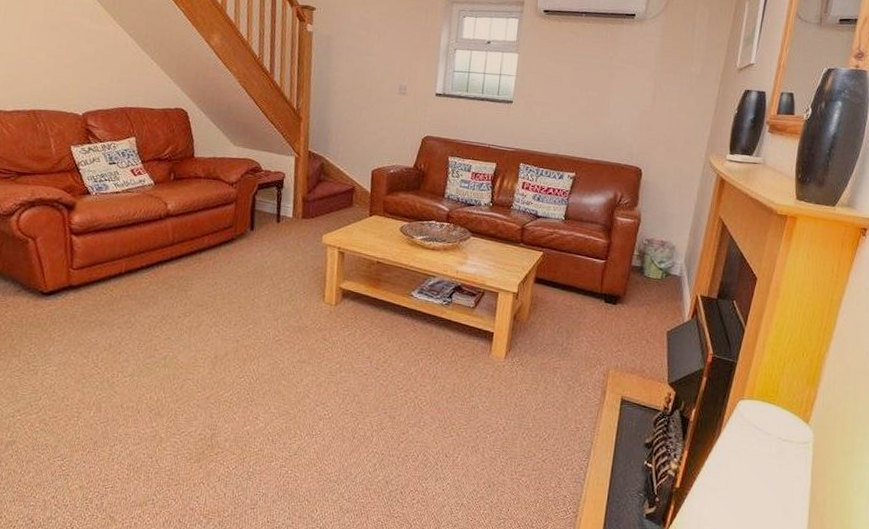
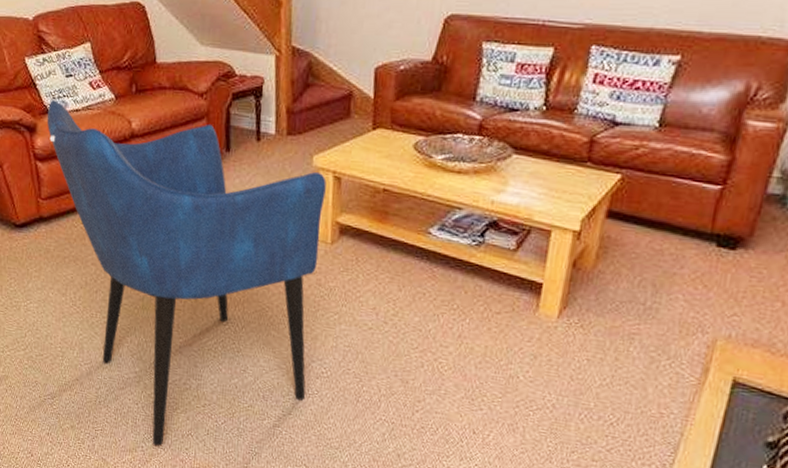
armchair: none [86,183,333,498] -> present [46,100,327,447]

